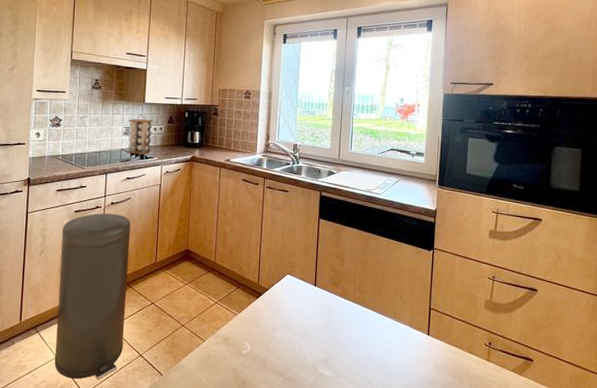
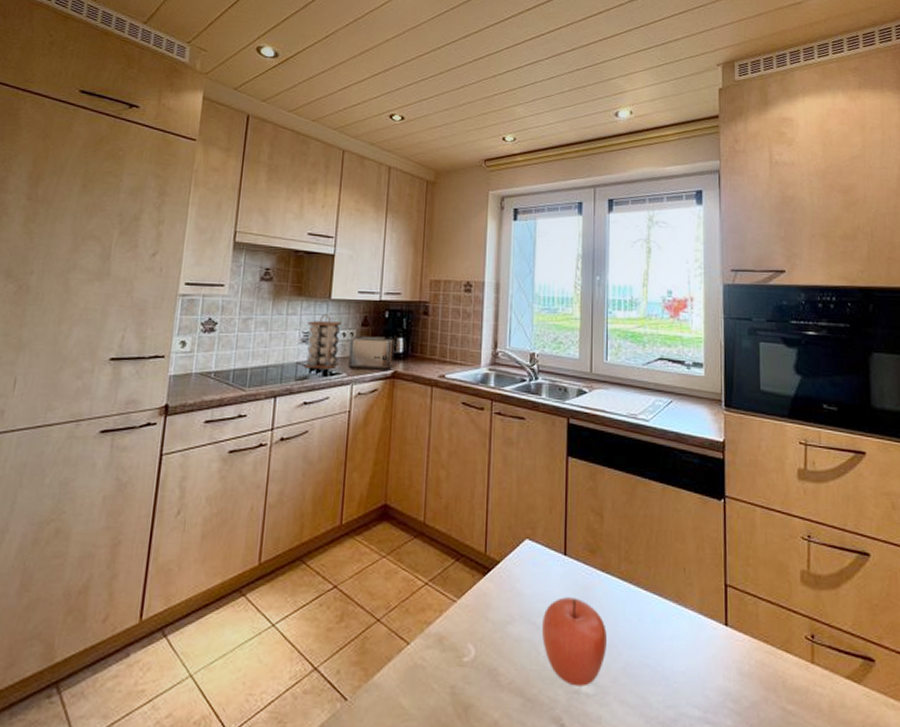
pedal bin: present [54,213,131,379] -> none [187,453,307,709]
toaster: none [158,130,195,157] -> present [347,336,398,372]
fruit: none [297,314,343,371] -> present [542,597,607,686]

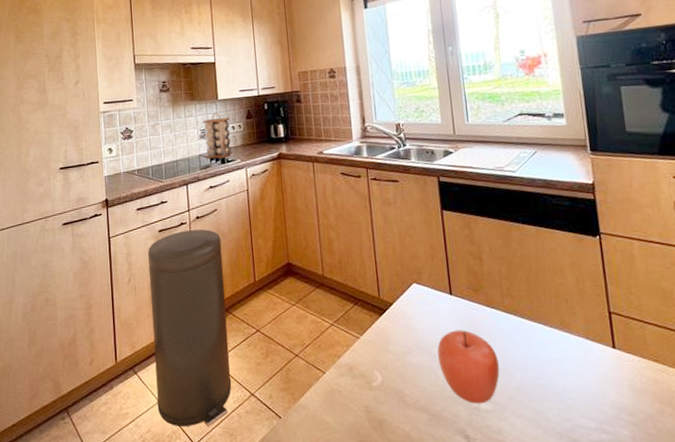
pedal bin: none [187,453,307,709] -> present [147,229,232,426]
toaster: present [347,336,398,372] -> none [238,125,279,156]

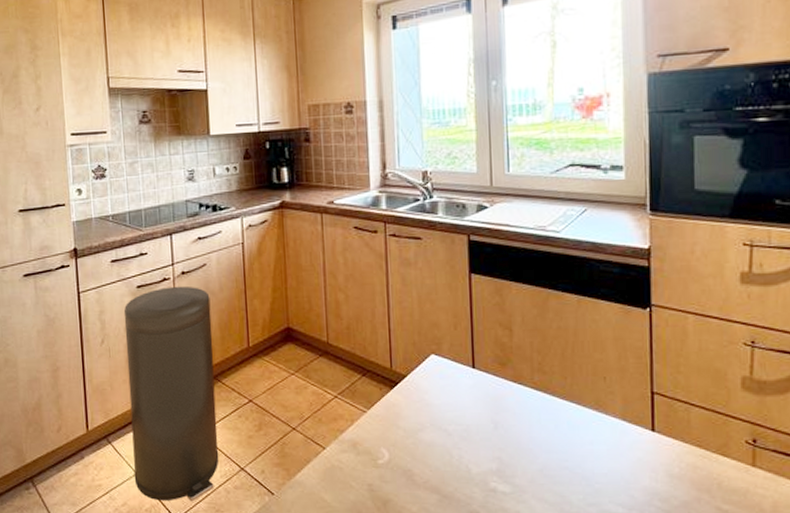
spice rack: present [203,112,233,159] -> none [191,151,226,206]
fruit: present [437,330,500,404] -> none [454,407,522,486]

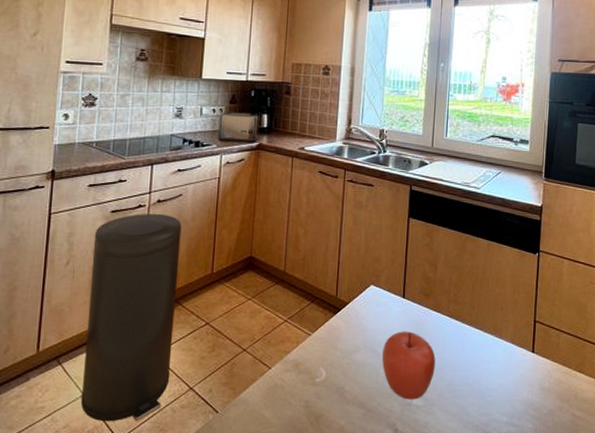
toaster: none [233,167,282,203] -> present [217,112,263,144]
fruit: none [454,407,522,486] -> present [382,331,435,400]

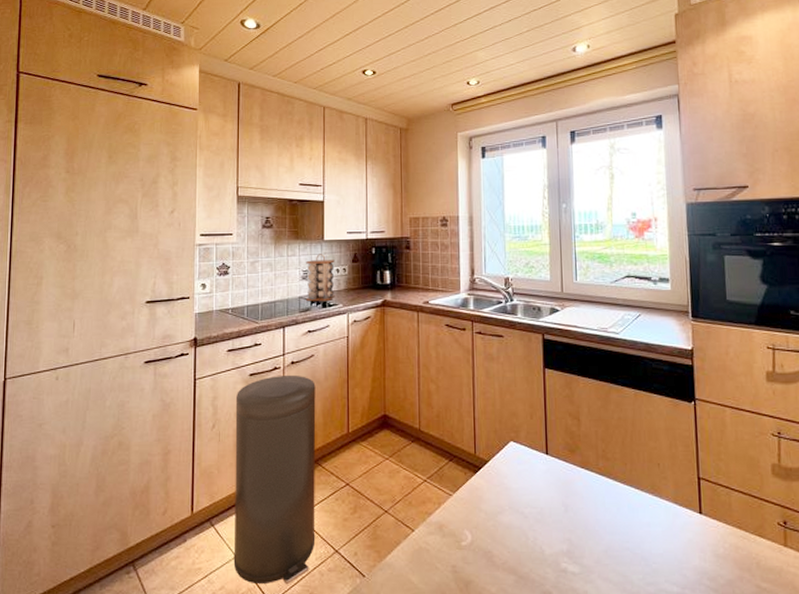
spice rack: none [177,92,212,142] -> present [305,254,335,302]
toaster: present [217,112,263,144] -> none [342,270,385,301]
fruit: present [382,331,435,400] -> none [530,491,589,566]

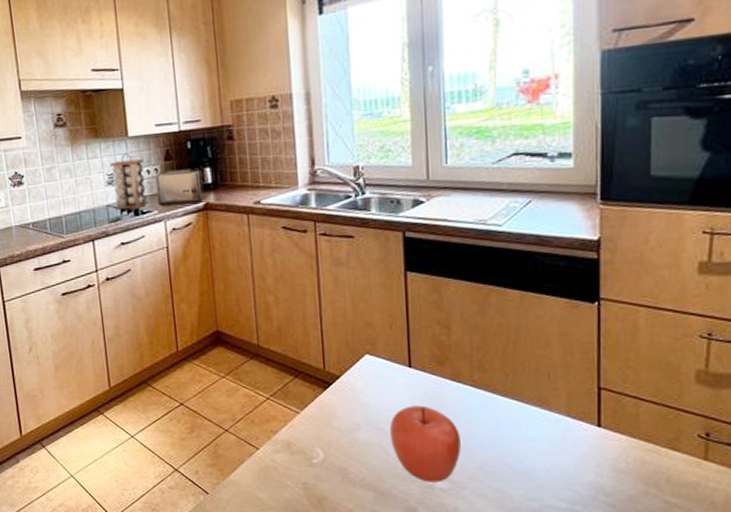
pedal bin: present [233,374,316,584] -> none [49,292,153,501]
toaster: none [342,270,385,301] -> present [154,168,206,206]
fruit: none [530,491,589,566] -> present [390,405,461,482]

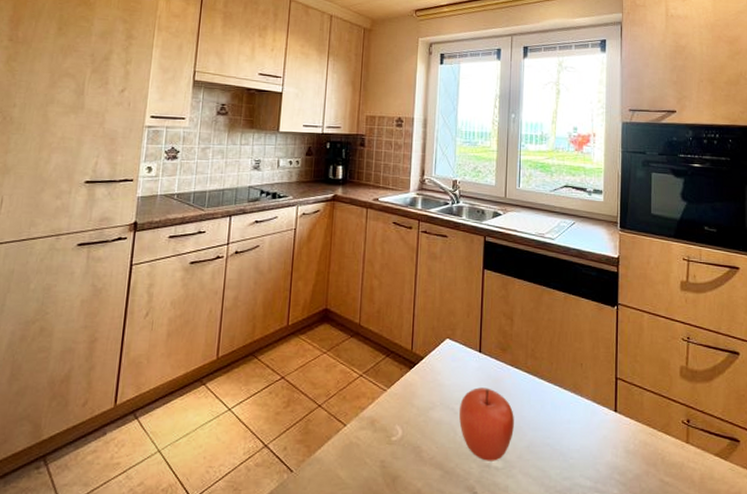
spice rack: present [110,153,148,210] -> none [255,145,288,193]
toaster: present [154,168,206,206] -> none [293,164,338,195]

